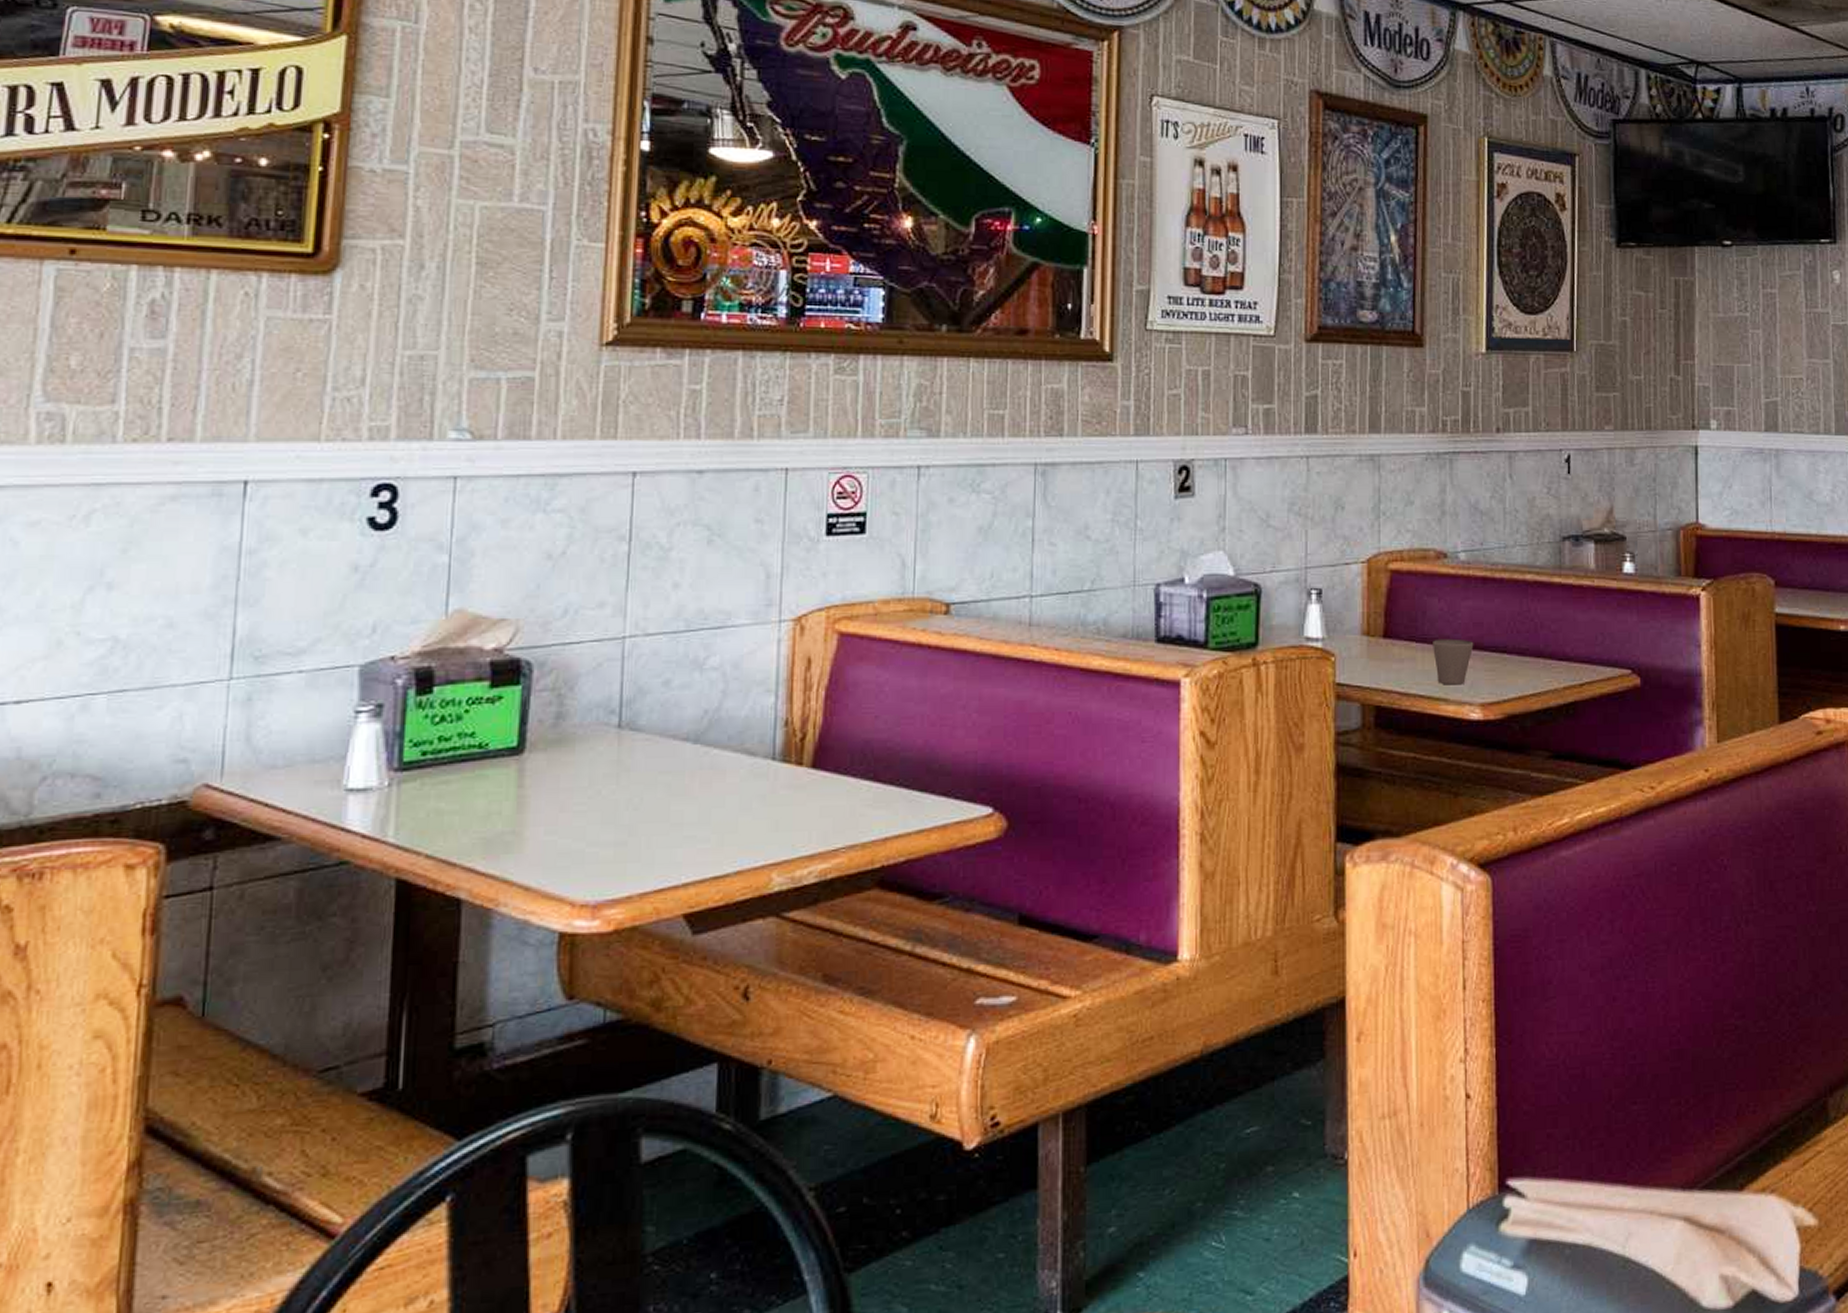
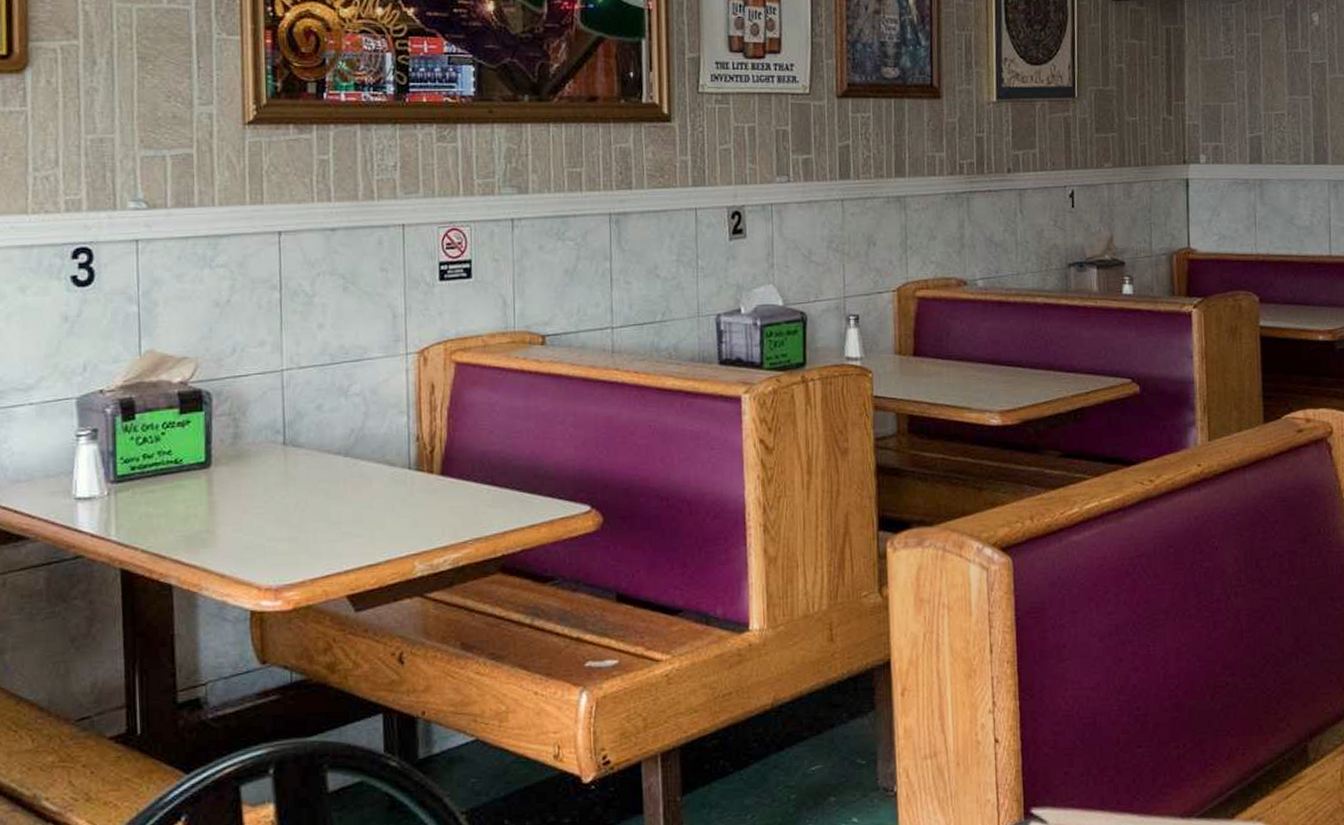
cup: present [1433,638,1474,685] -> none [956,355,992,396]

